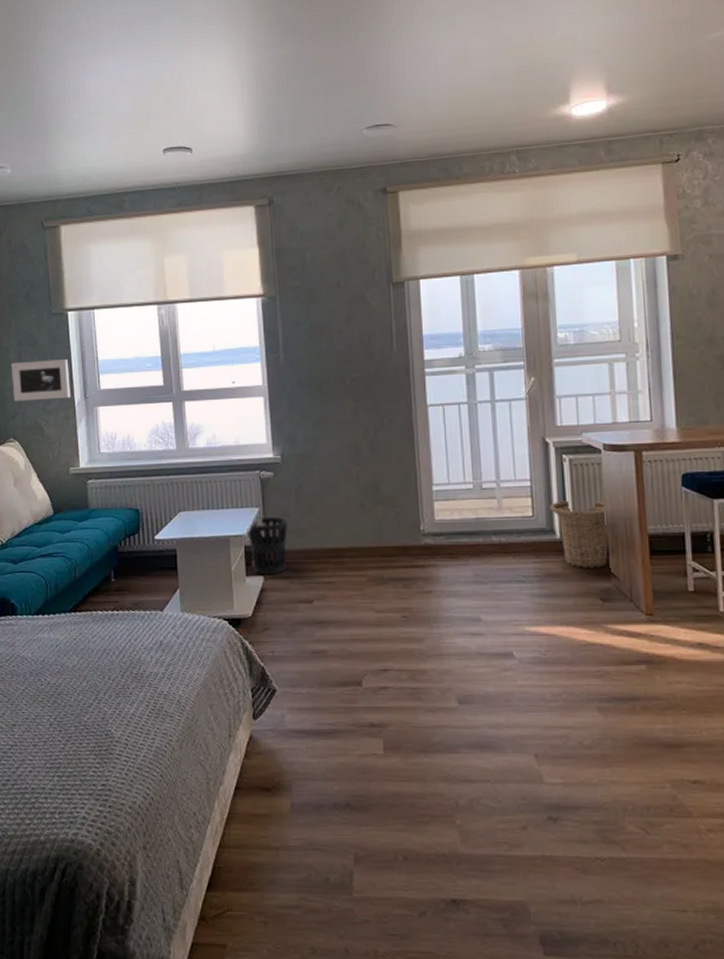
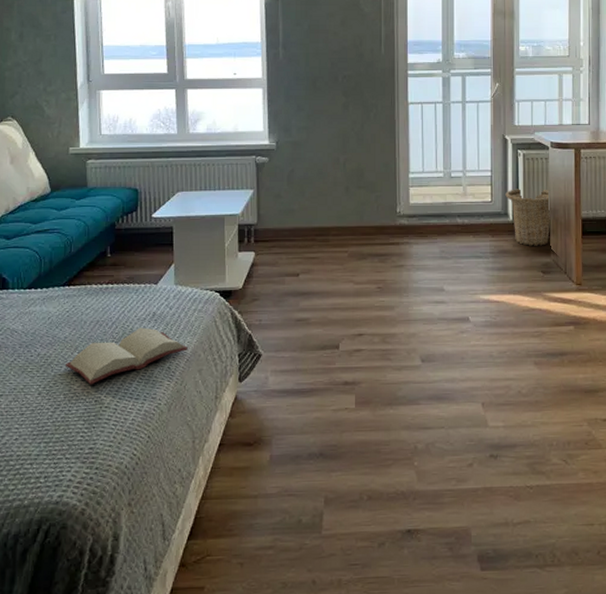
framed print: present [11,359,70,402] -> none [11,42,73,81]
hardback book: none [74,657,197,717] -> present [64,327,188,385]
wastebasket: present [246,517,287,576] -> none [241,199,279,251]

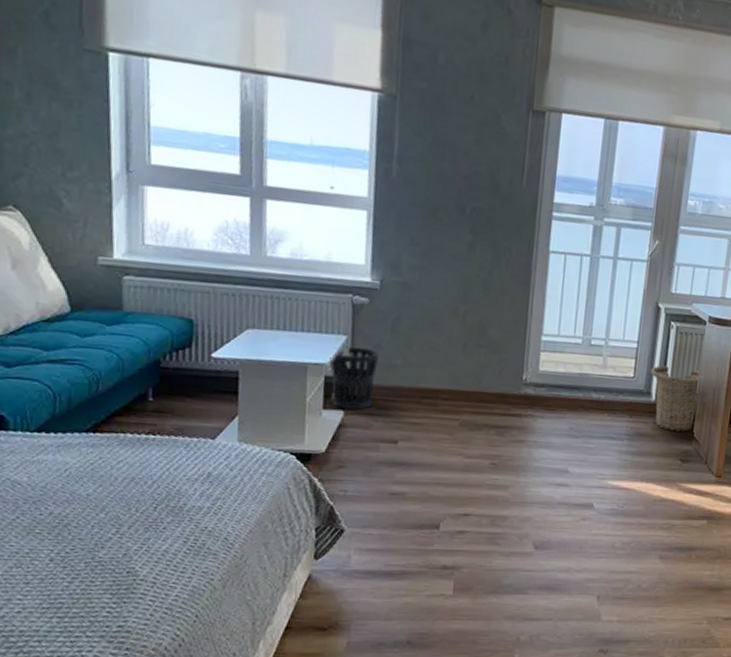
hardback book: present [64,327,188,385] -> none [86,489,251,553]
wastebasket: none [241,199,279,251] -> present [329,347,379,411]

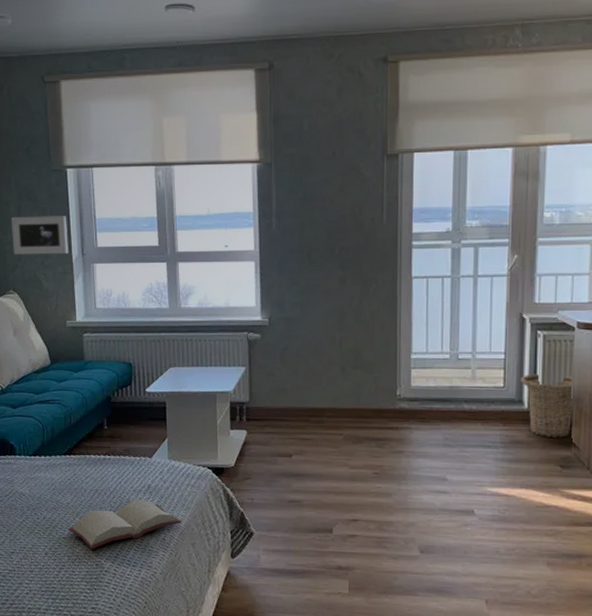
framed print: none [14,104,106,167] -> present [11,216,68,255]
hardback book: none [86,489,251,553] -> present [68,498,181,550]
wastebasket: present [329,347,379,411] -> none [233,376,271,430]

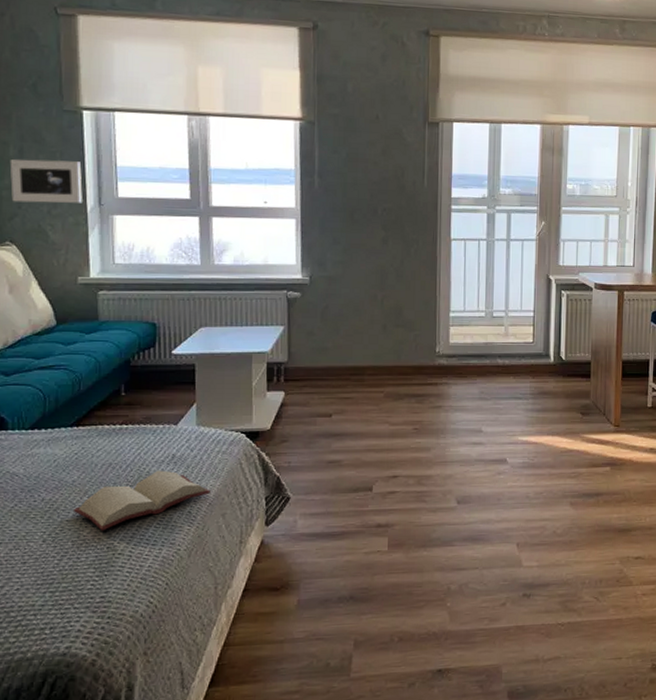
basket: present [520,374,576,438] -> none [547,330,593,387]

